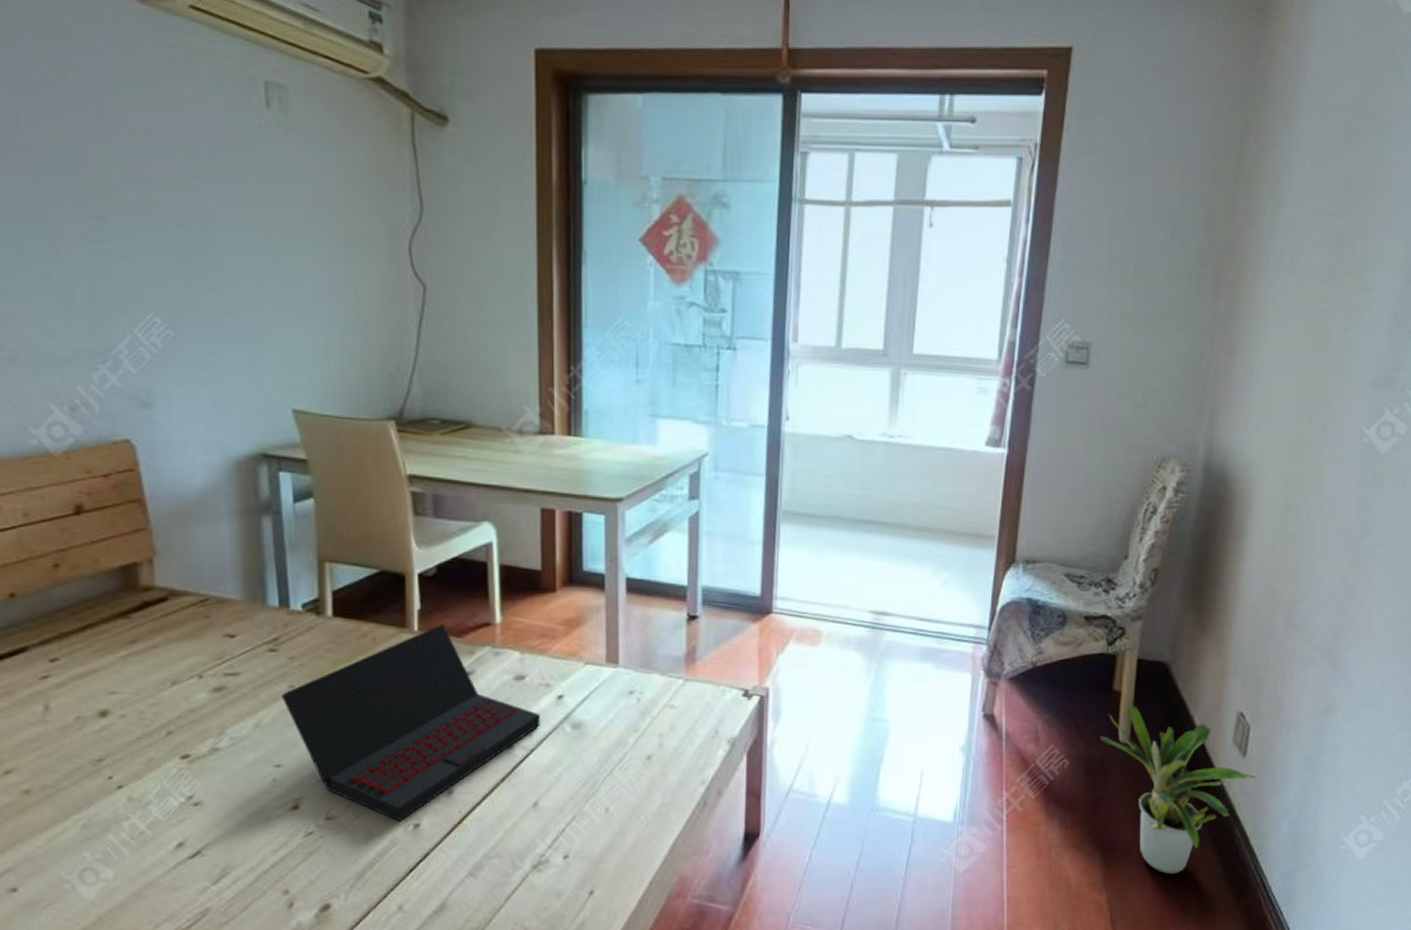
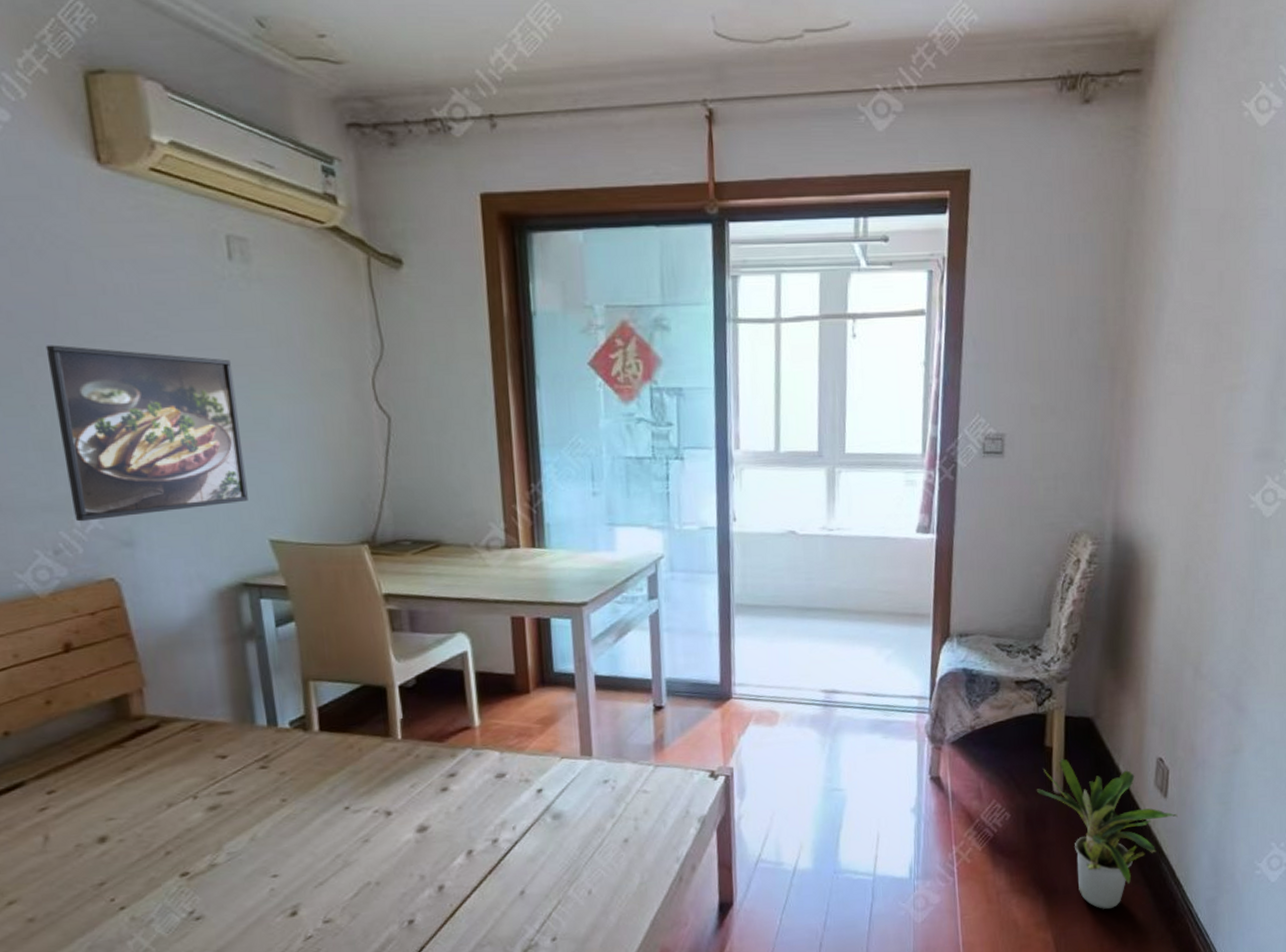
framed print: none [73,189,272,378] -> present [45,345,248,522]
laptop: present [281,623,540,822] -> none [274,730,523,920]

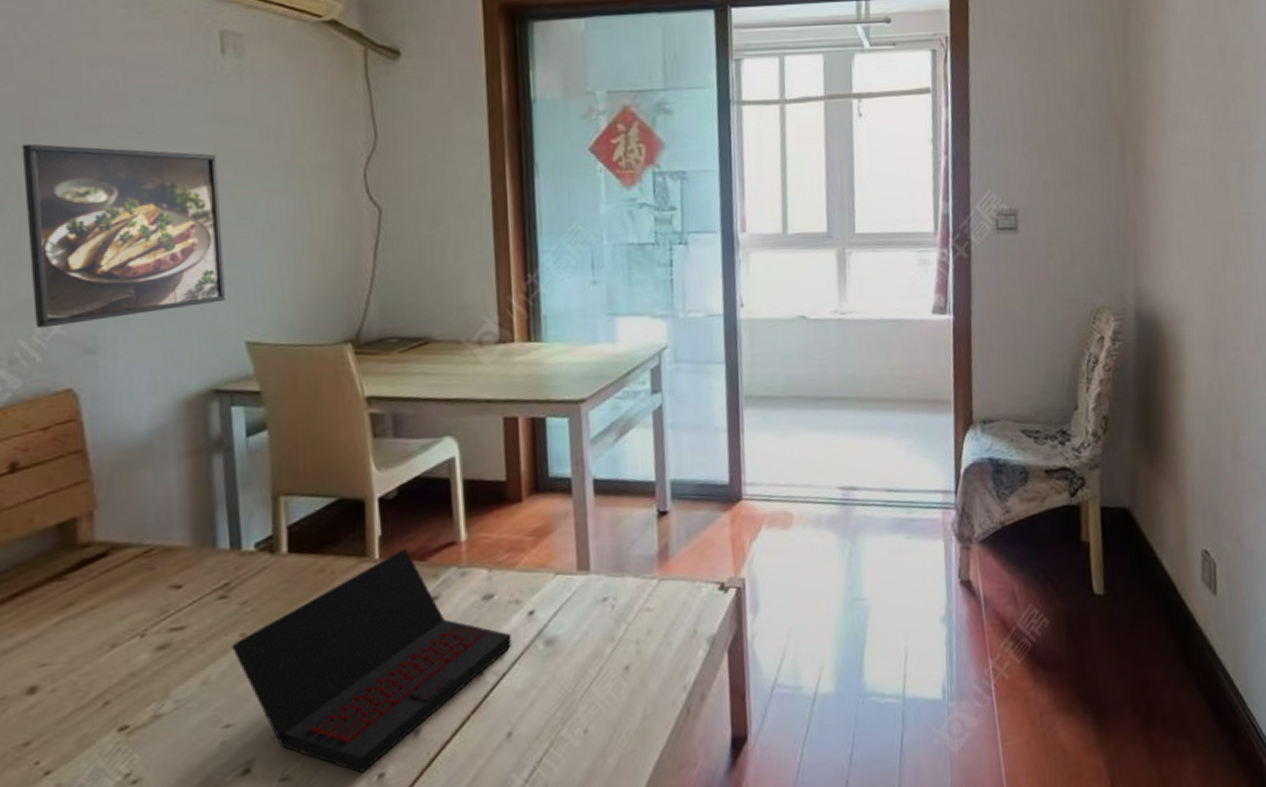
laptop: none [274,730,523,920] -> present [232,547,512,774]
potted plant: present [1037,757,1178,910] -> none [1076,553,1230,728]

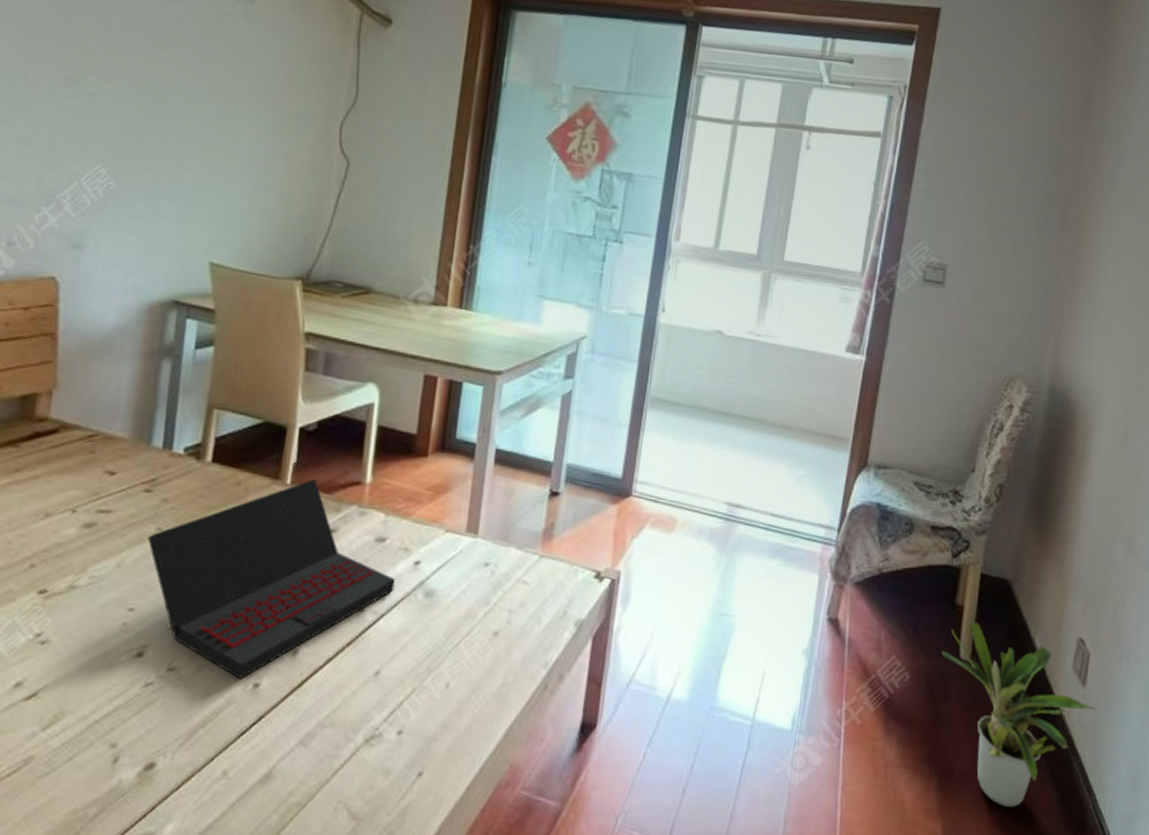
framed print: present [22,143,225,329] -> none [35,52,216,222]
potted plant: none [1076,553,1230,728] -> present [942,620,1096,808]

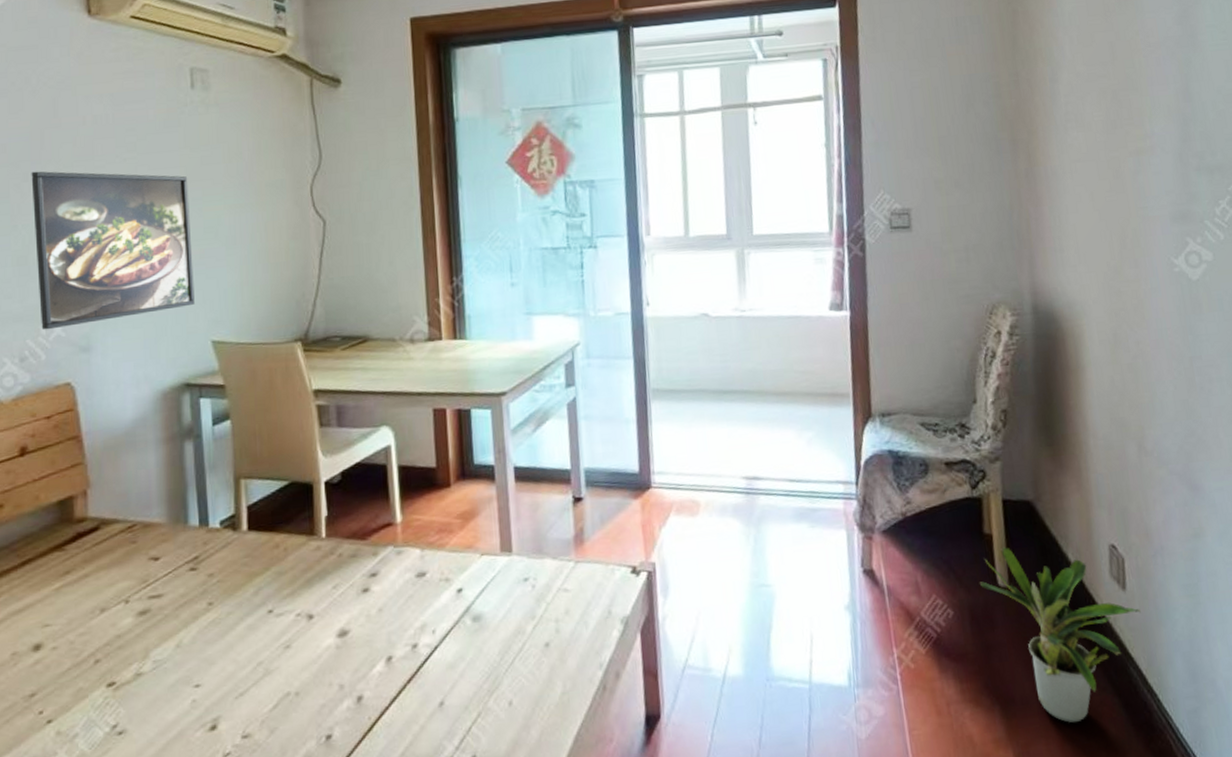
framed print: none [35,52,216,222] -> present [31,171,195,330]
laptop: present [148,478,395,680] -> none [201,527,443,735]

